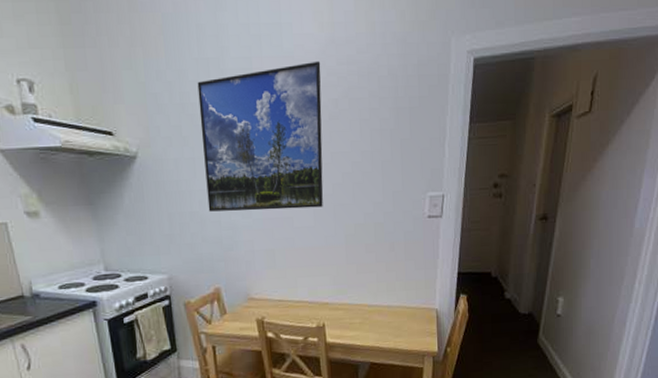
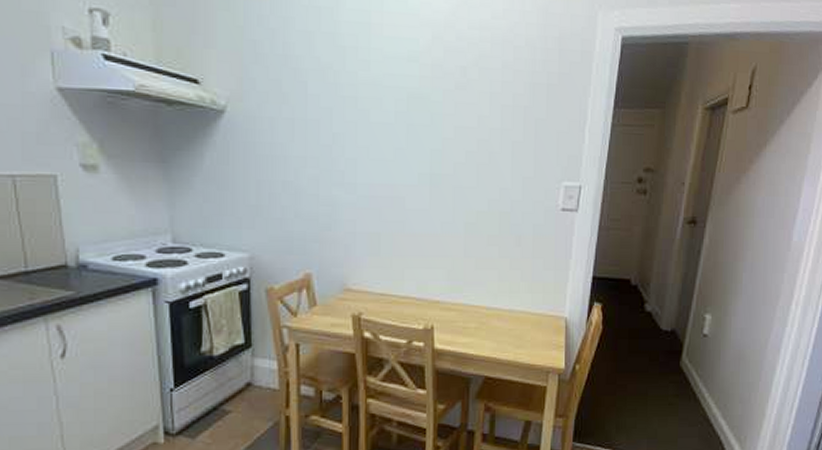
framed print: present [197,61,323,212] -> none [304,22,450,189]

